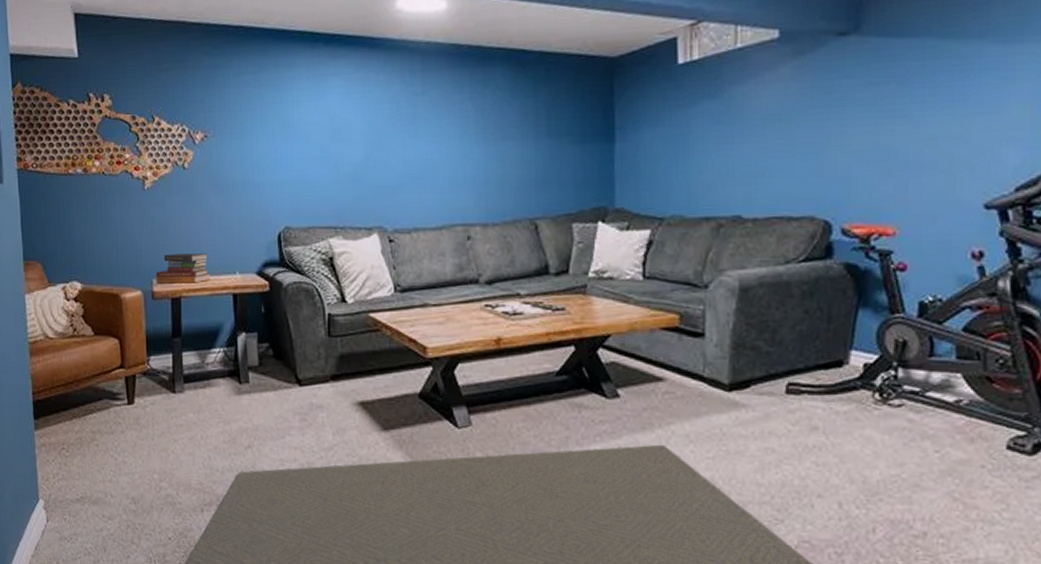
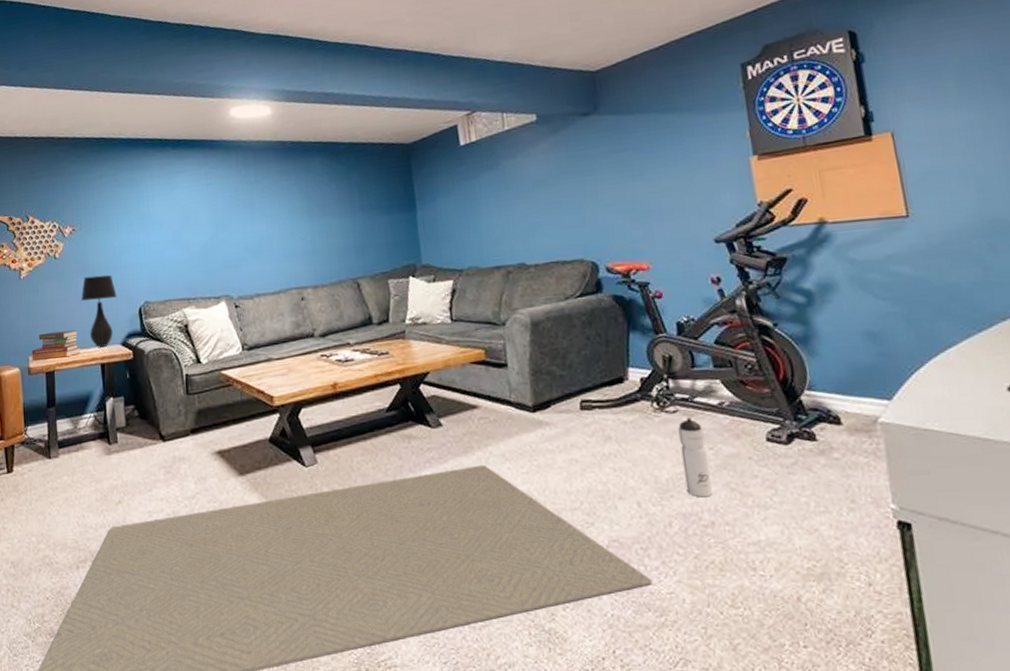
table lamp: none [212,192,253,275] -> present [81,275,117,347]
water bottle: none [900,414,931,505] -> present [678,418,712,498]

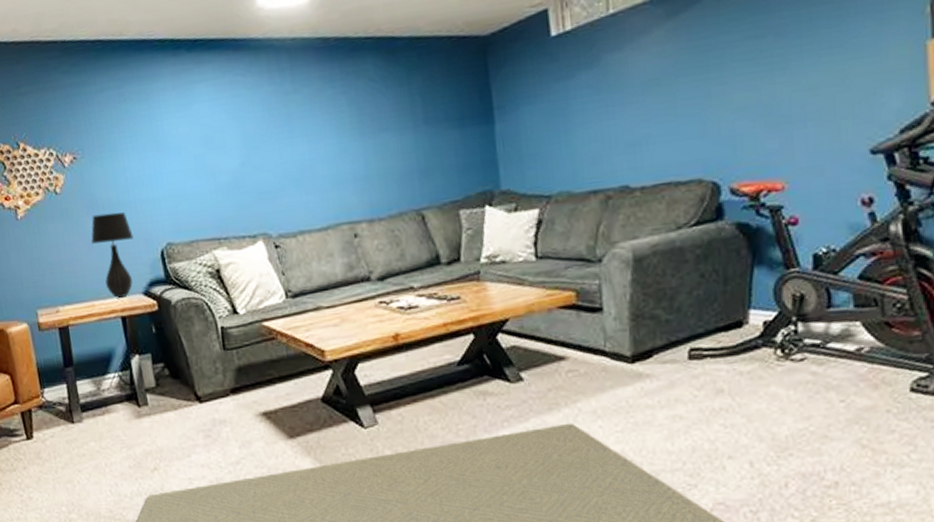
books: present [31,330,80,360] -> none [39,278,96,314]
water bottle: present [678,418,712,498] -> none [805,366,839,456]

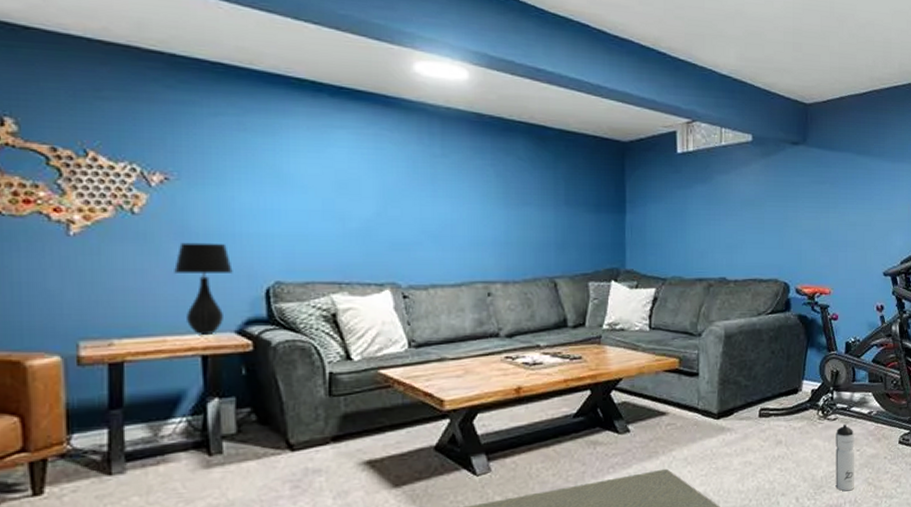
water bottle: none [805,366,839,456] -> present [836,424,854,492]

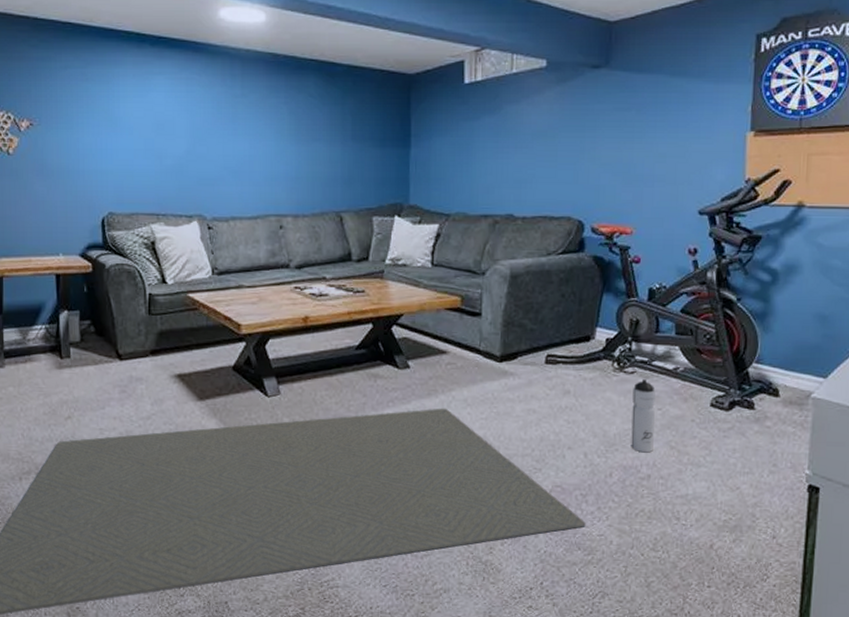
table lamp: present [174,242,233,335] -> none [37,178,78,256]

